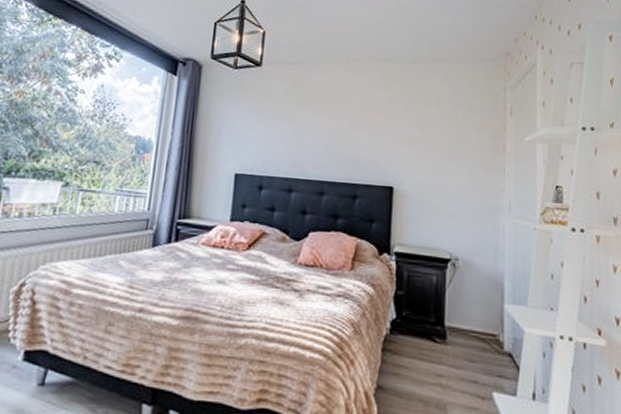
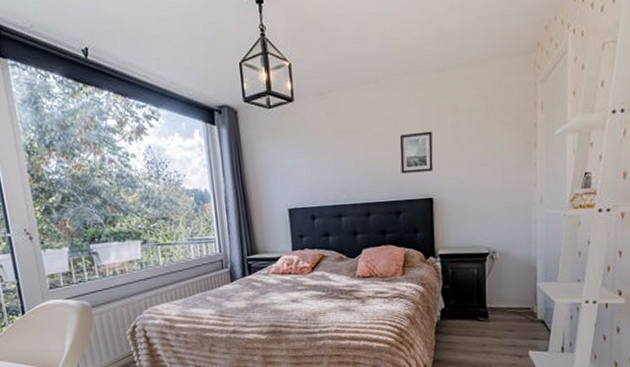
wall art: none [362,116,398,159] -> present [399,131,433,174]

